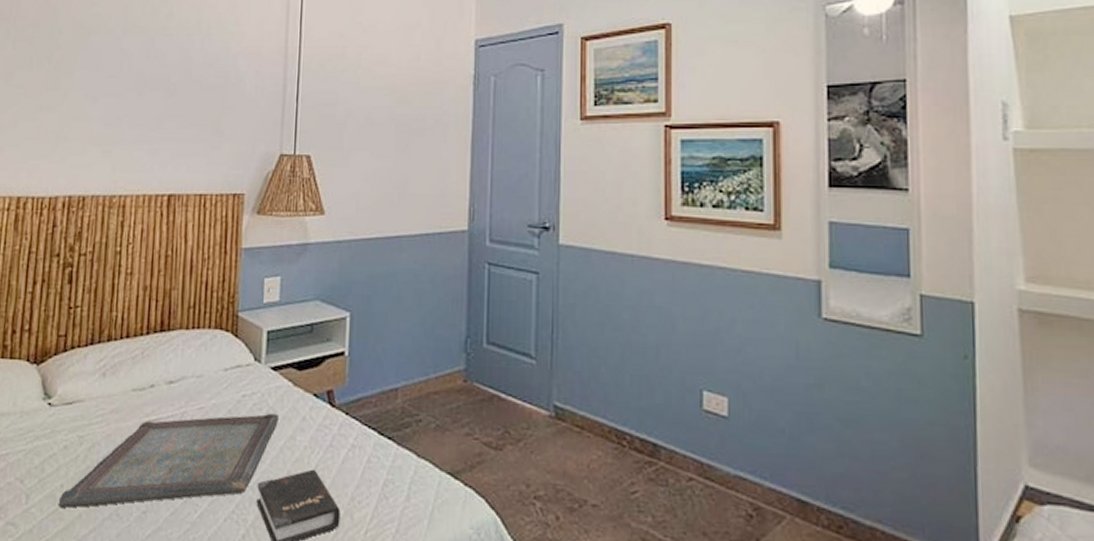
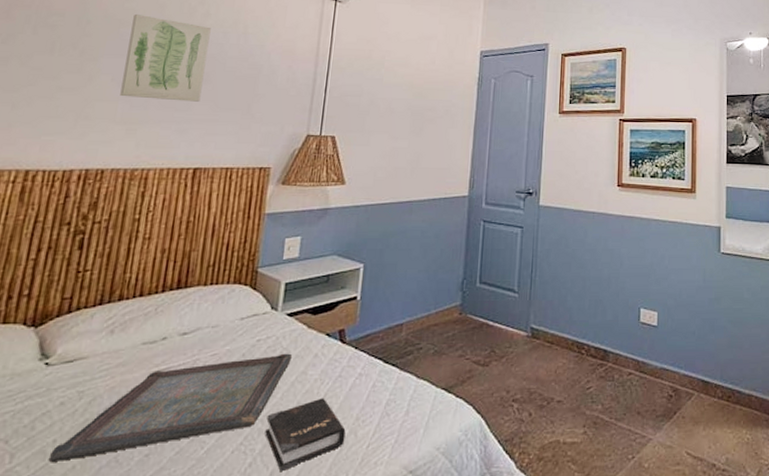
wall art: none [94,20,175,118] -> present [120,14,211,102]

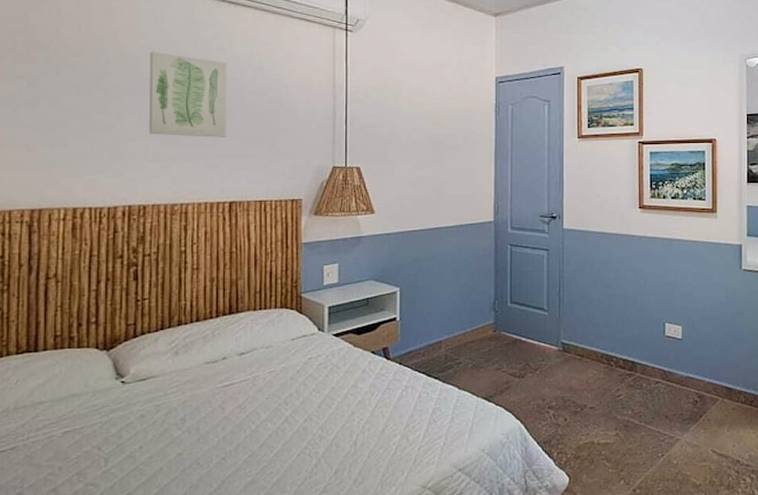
serving tray: present [48,353,293,463] -> none [138,369,343,466]
hardback book: present [265,398,346,471] -> none [326,407,398,470]

